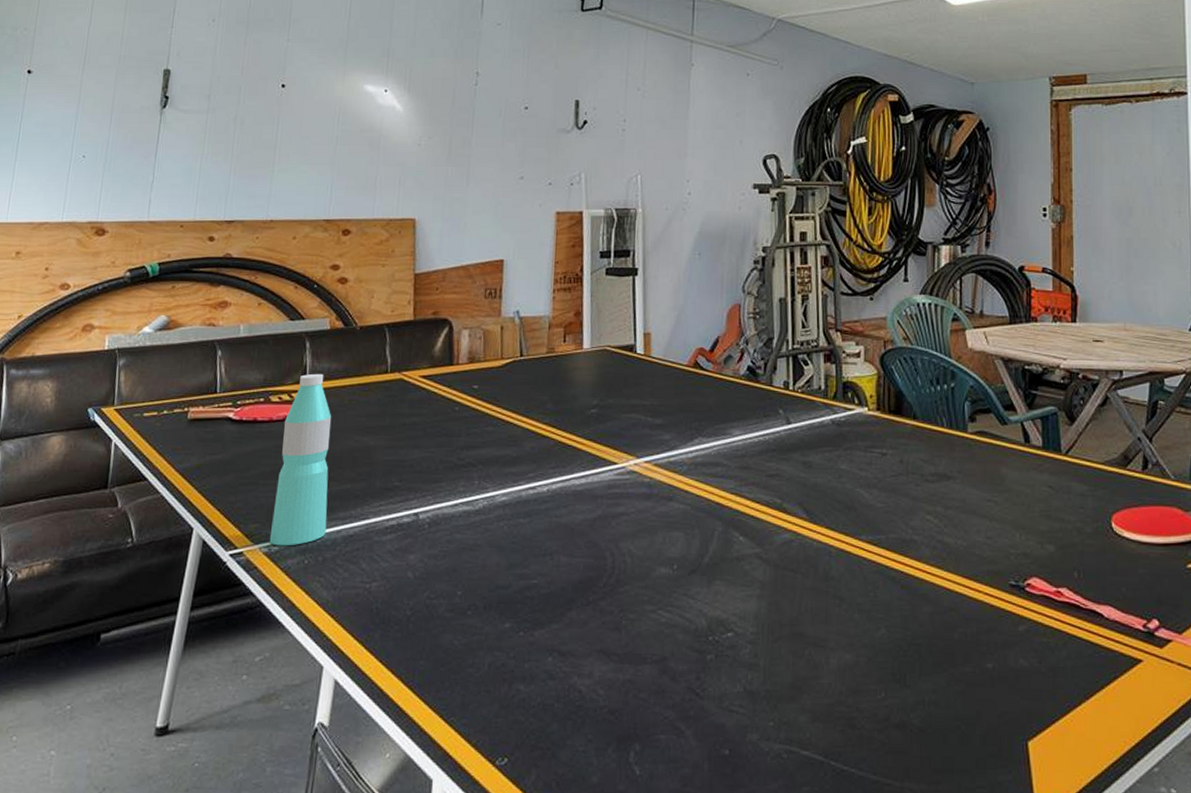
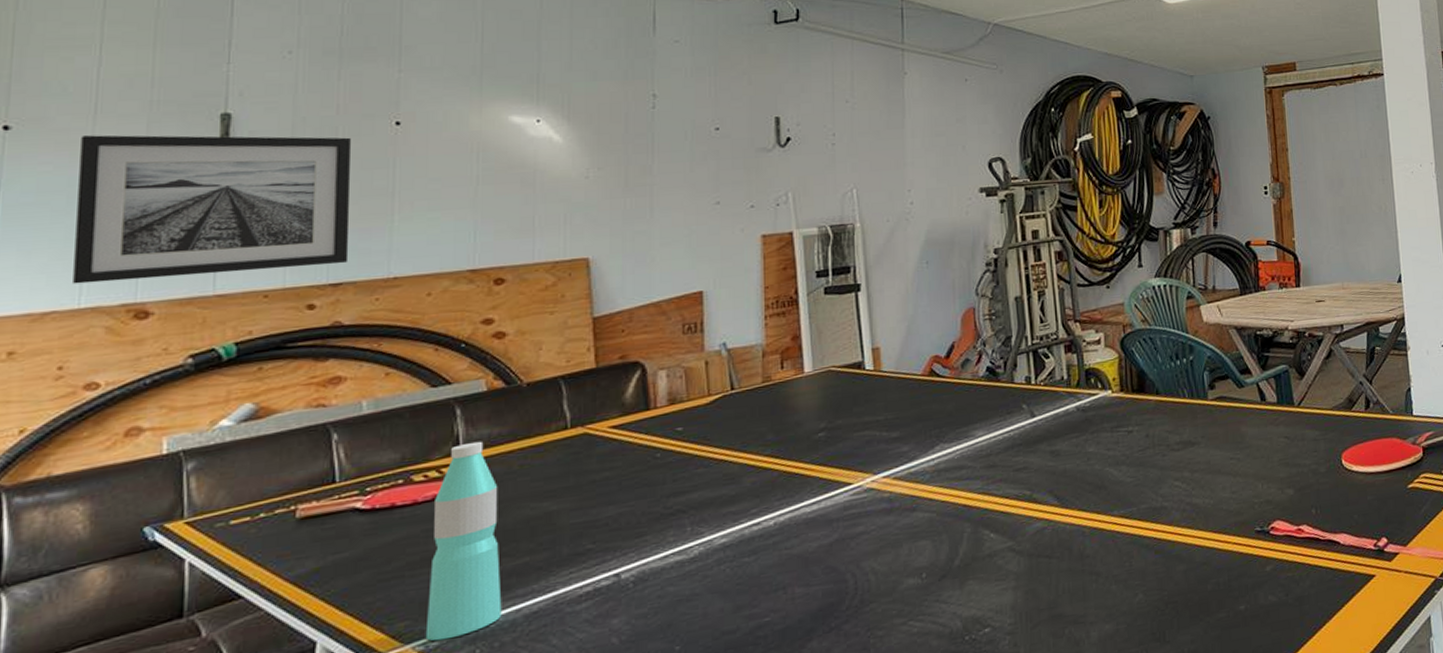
wall art: none [60,81,249,204] -> present [73,135,352,284]

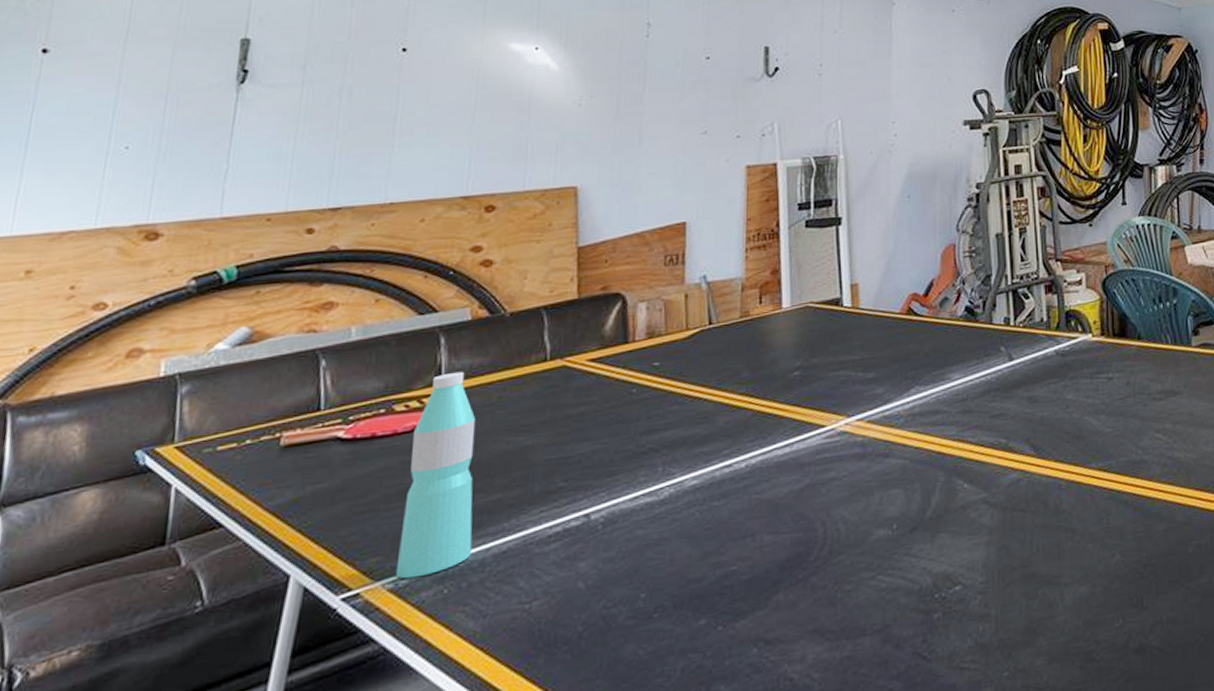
wall art: present [73,135,352,284] -> none [91,58,359,205]

